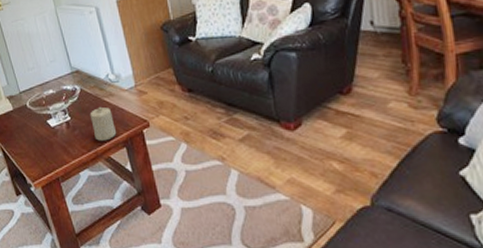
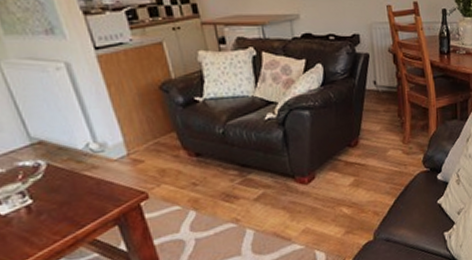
candle: present [89,106,117,141] -> none [63,182,104,223]

